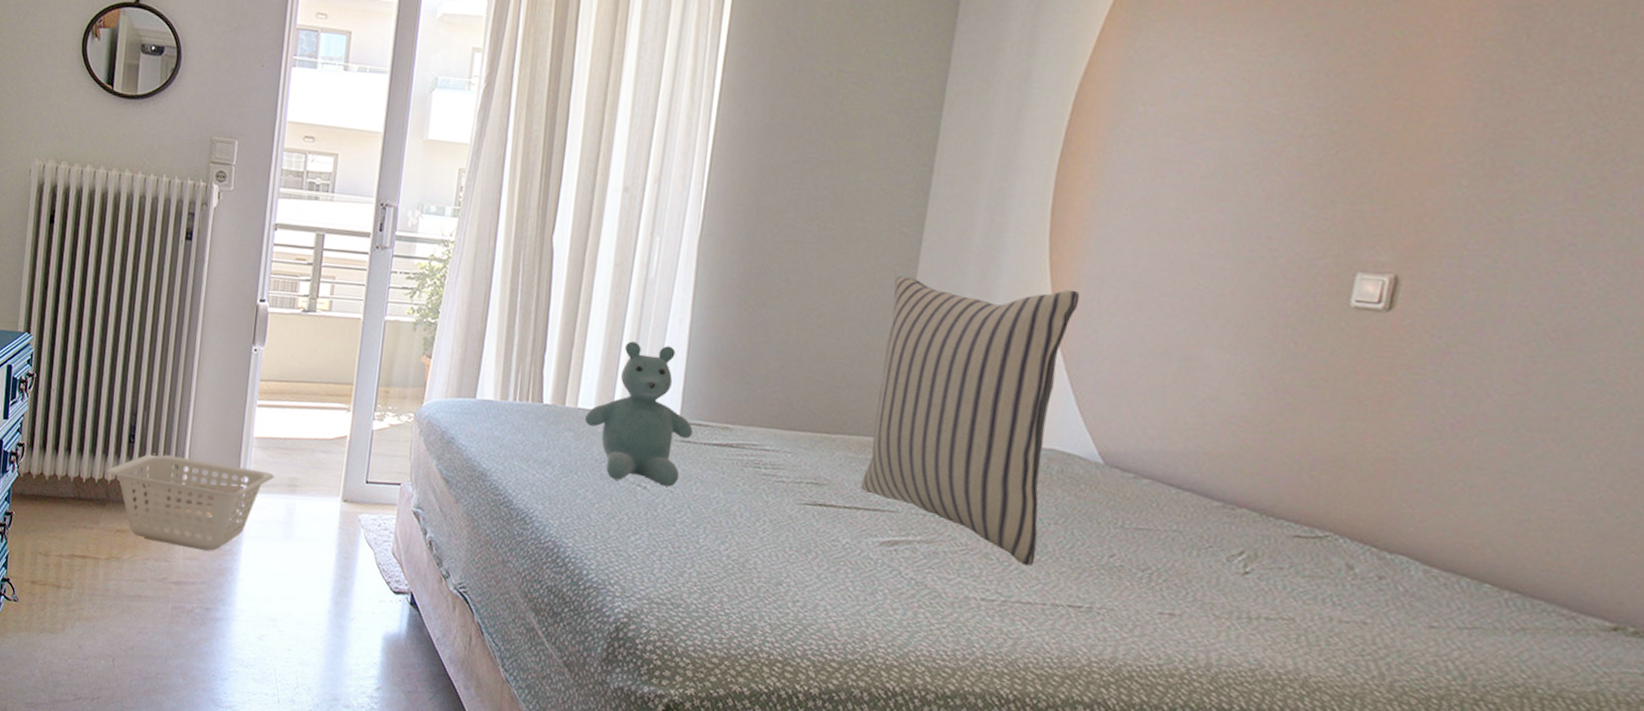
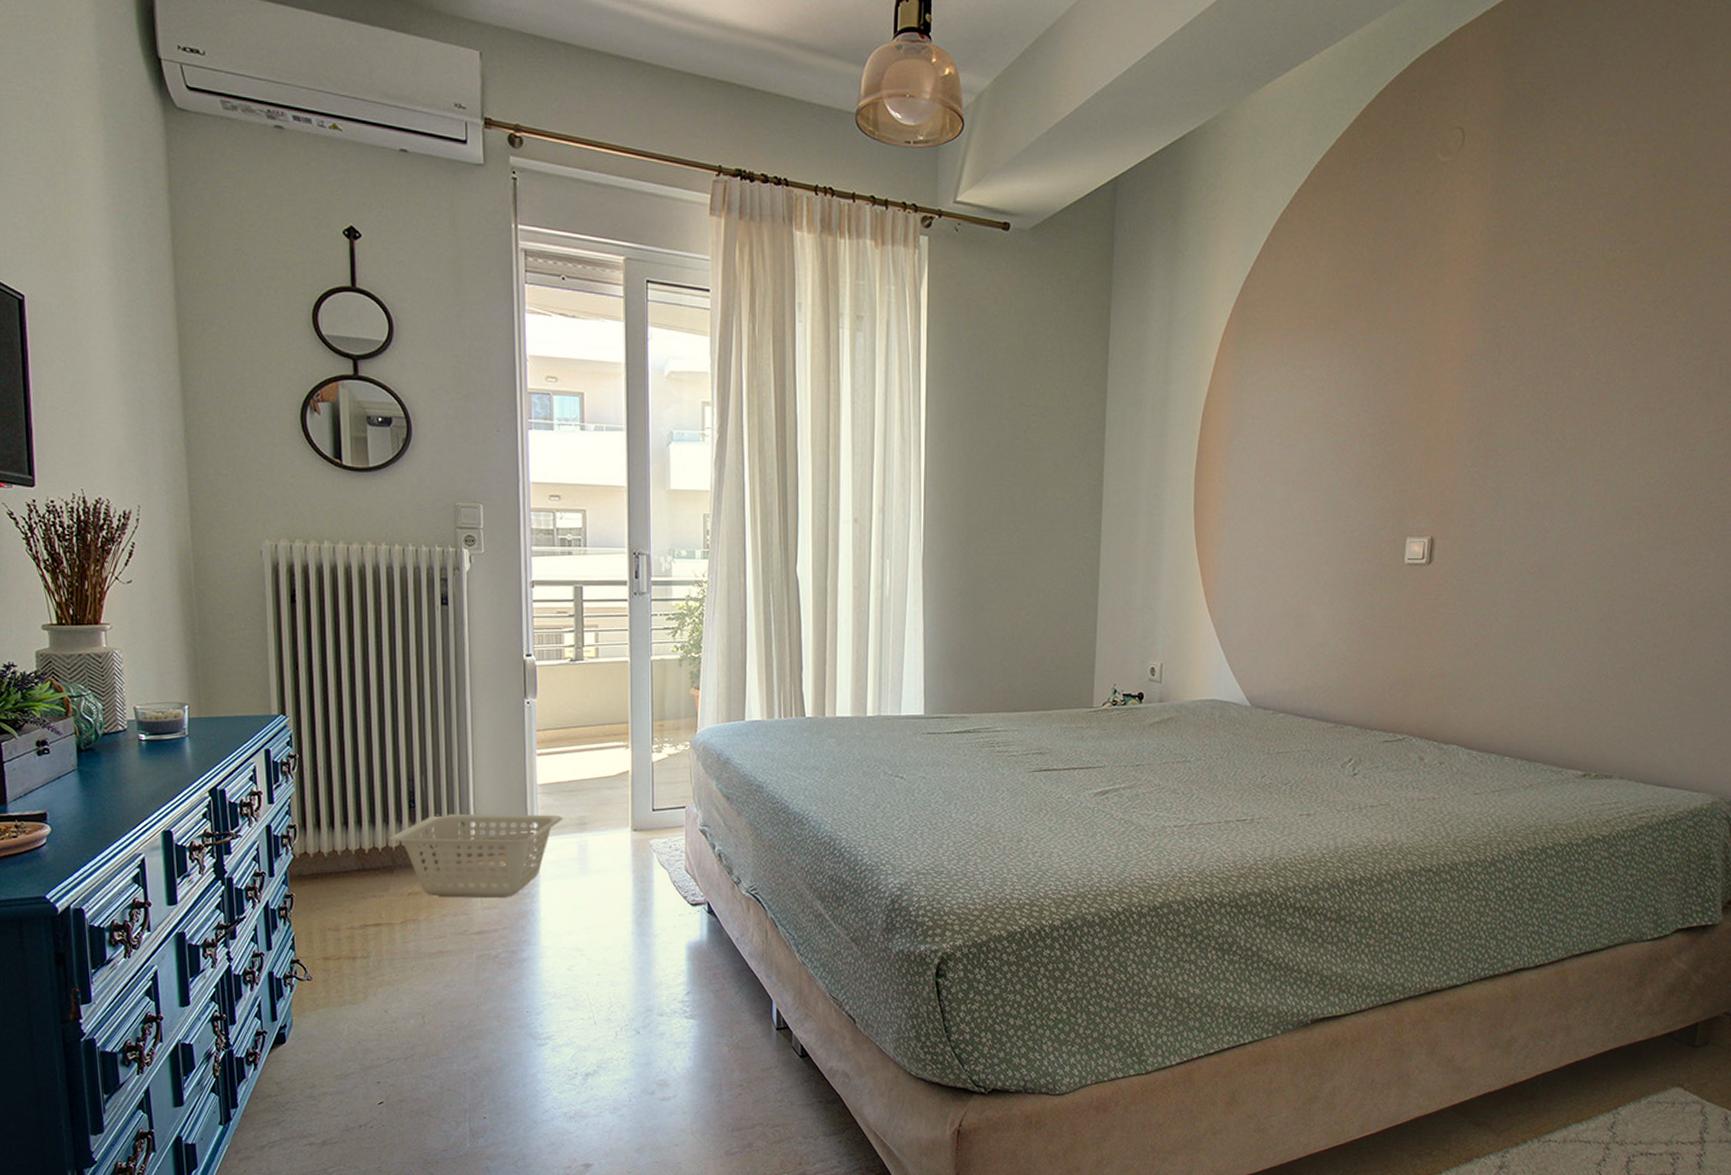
stuffed bear: present [584,341,693,487] -> none [843,653,937,774]
pillow: present [861,276,1080,566] -> none [1075,571,1221,794]

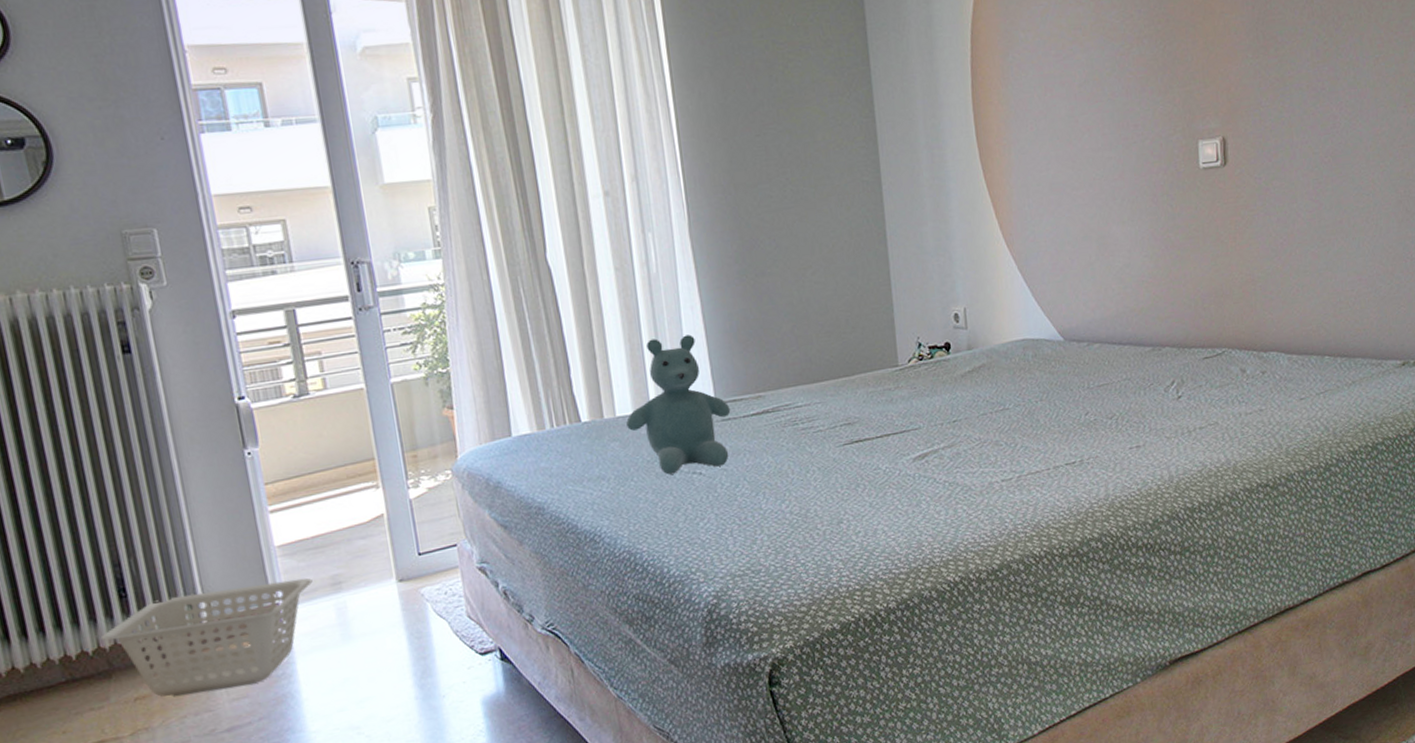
stuffed bear: none [843,653,937,774] -> present [625,334,731,475]

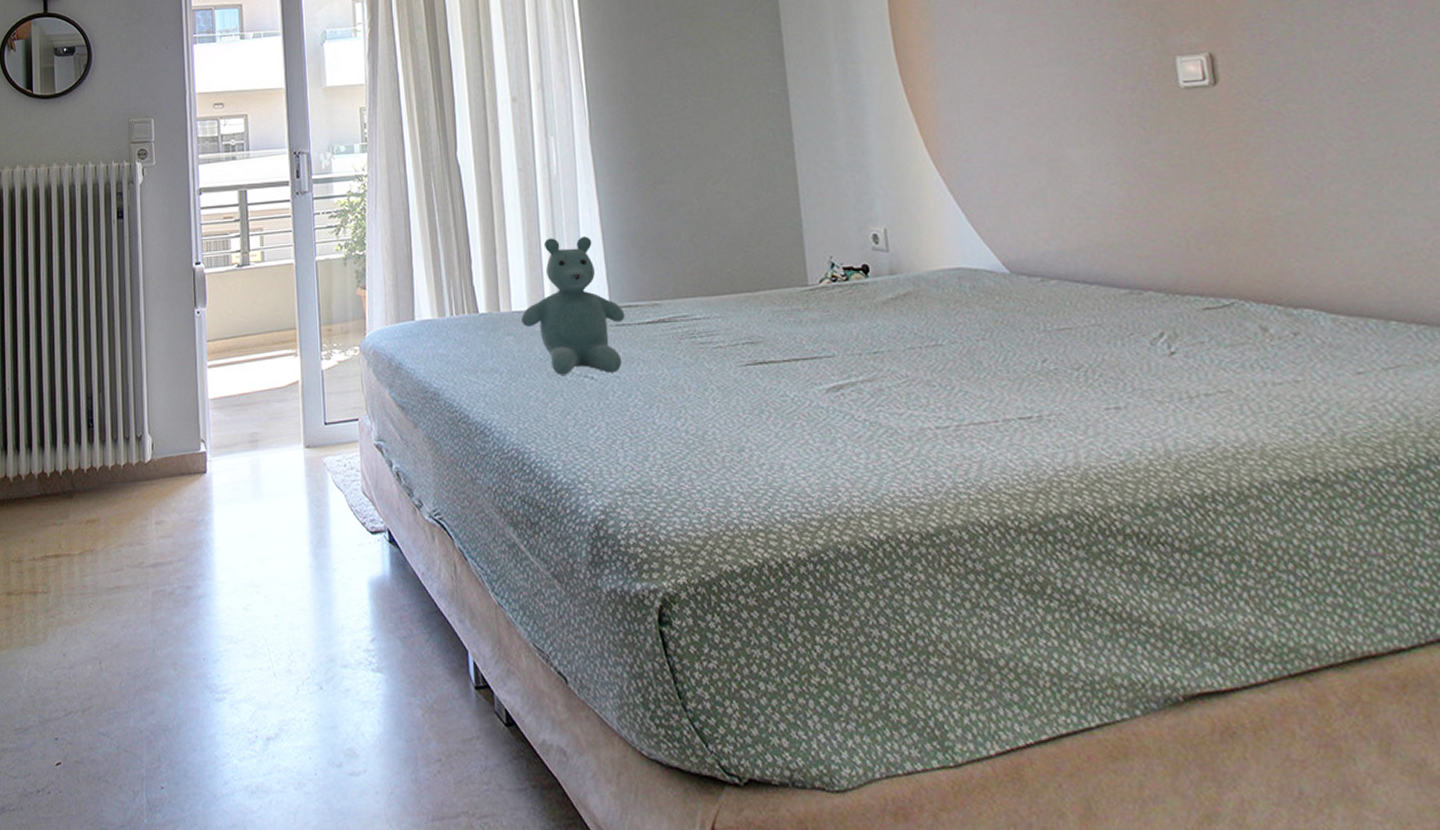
laundry basket: present [100,578,313,697] -> none [69,431,235,525]

